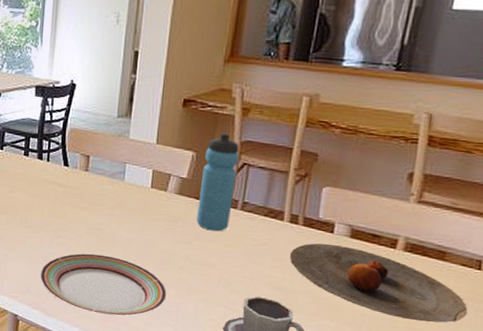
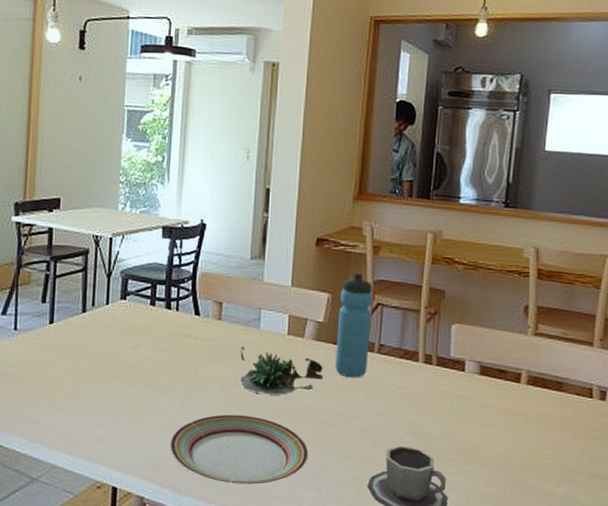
succulent plant: none [105,196,185,241] -> present [240,347,324,395]
plate: present [289,243,468,323] -> none [426,382,586,456]

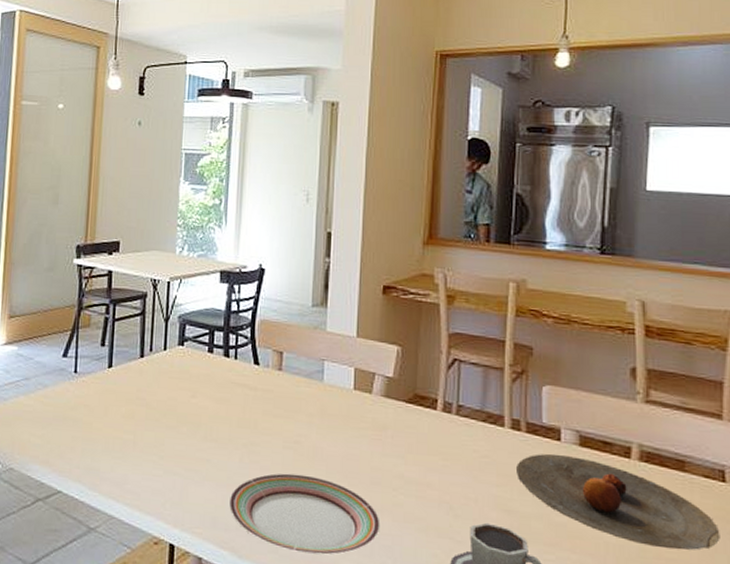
succulent plant: present [240,347,324,395] -> none [303,400,395,456]
water bottle: present [335,272,373,378] -> none [408,323,448,442]
plate: none [426,382,586,456] -> present [515,453,720,550]

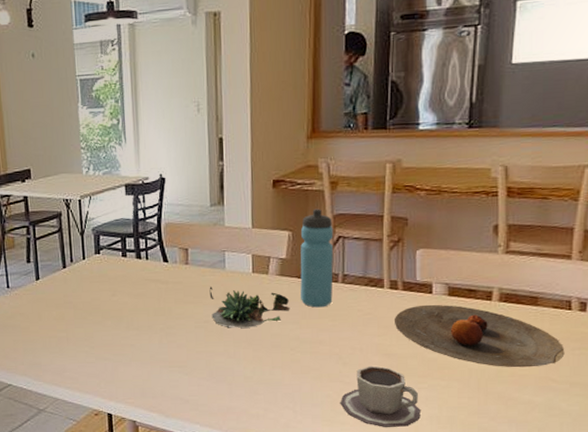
plate: present [228,473,380,555] -> none [153,347,282,407]
succulent plant: none [303,400,395,456] -> present [209,287,290,328]
water bottle: none [408,323,448,442] -> present [300,208,334,308]

